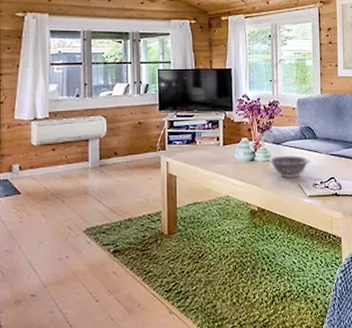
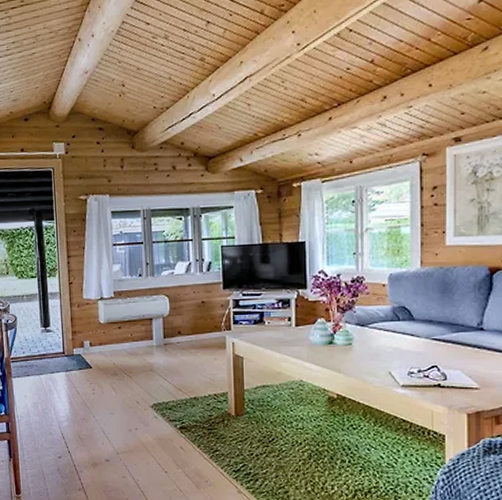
decorative bowl: present [268,155,310,179] -> none [350,338,405,365]

